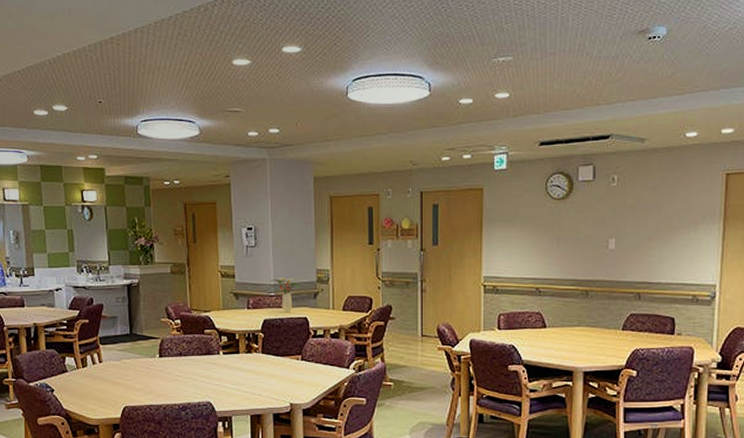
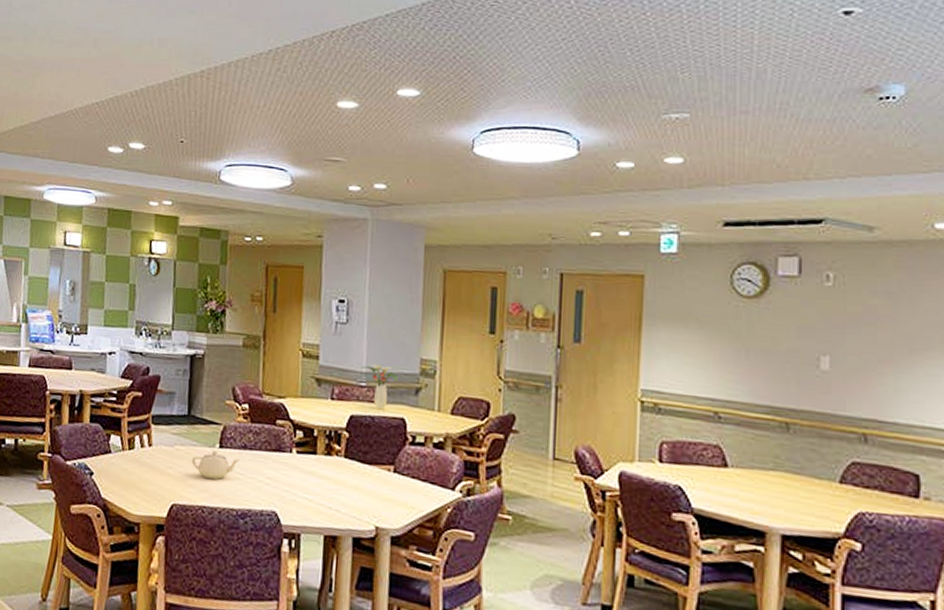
teapot: none [136,360,177,383] -> present [191,451,240,480]

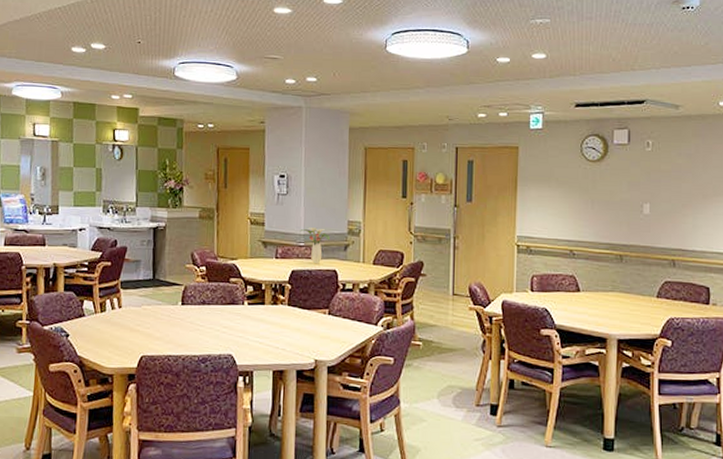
teapot: present [191,451,240,480] -> none [157,308,199,333]

